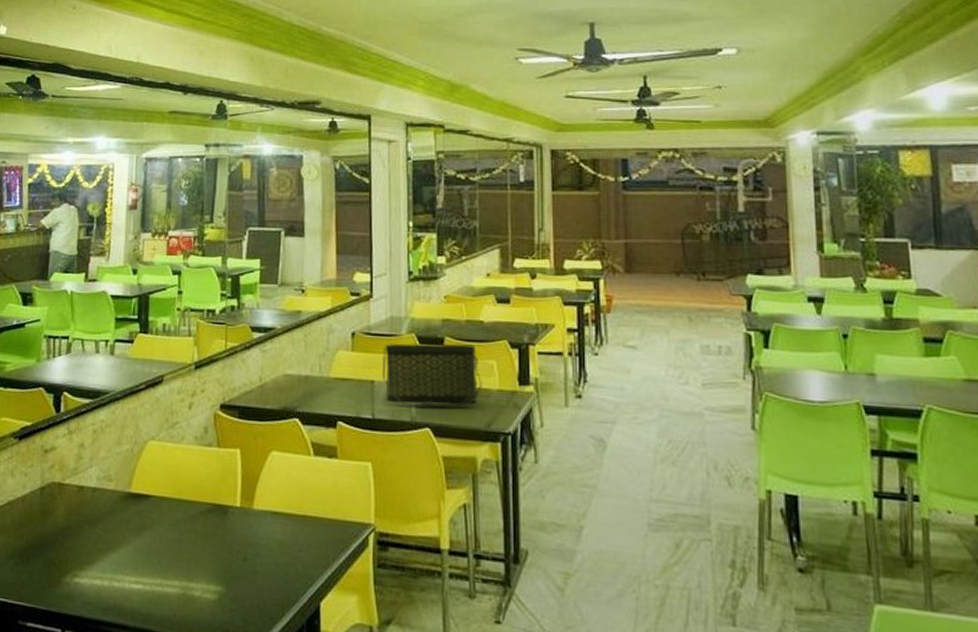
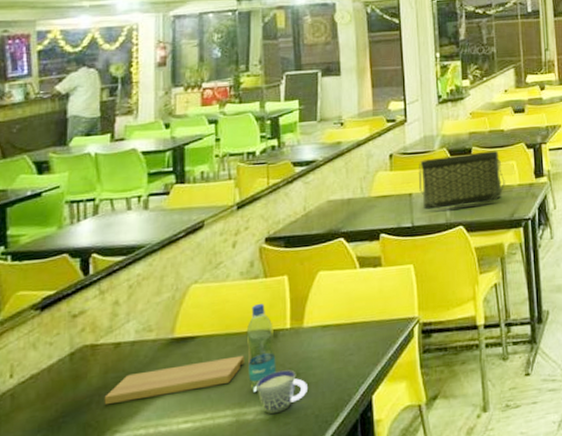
tray: none [67,520,194,553] -> present [104,355,244,405]
bottle: none [197,473,225,568] -> present [246,303,276,392]
cup: none [204,550,254,597] -> present [257,370,307,415]

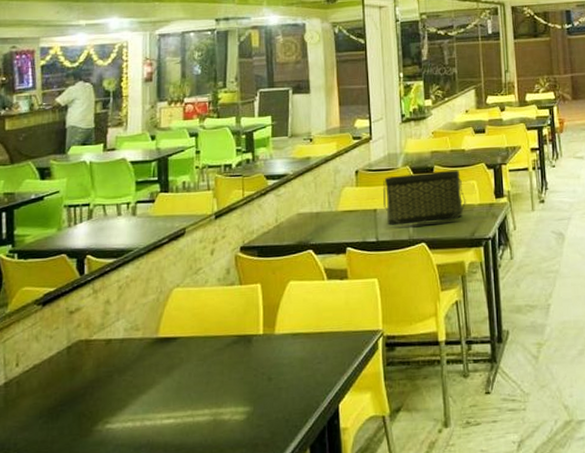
tray: present [104,355,244,405] -> none [97,357,221,397]
bottle: present [246,303,276,392] -> none [223,309,250,394]
cup: present [257,370,307,415] -> none [232,374,278,416]

